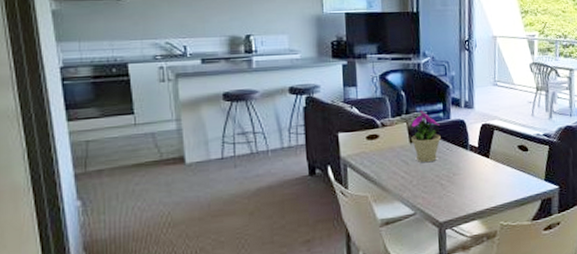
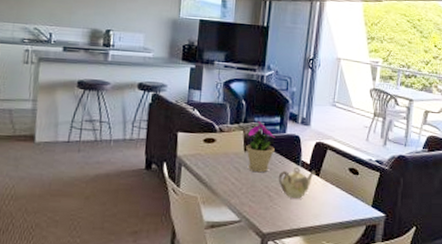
teapot: none [448,151,487,184] -> present [278,167,317,199]

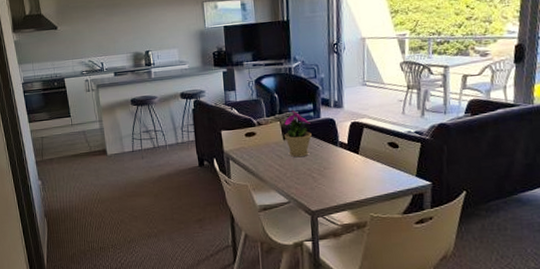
teapot: present [278,167,317,199] -> none [319,147,356,177]

